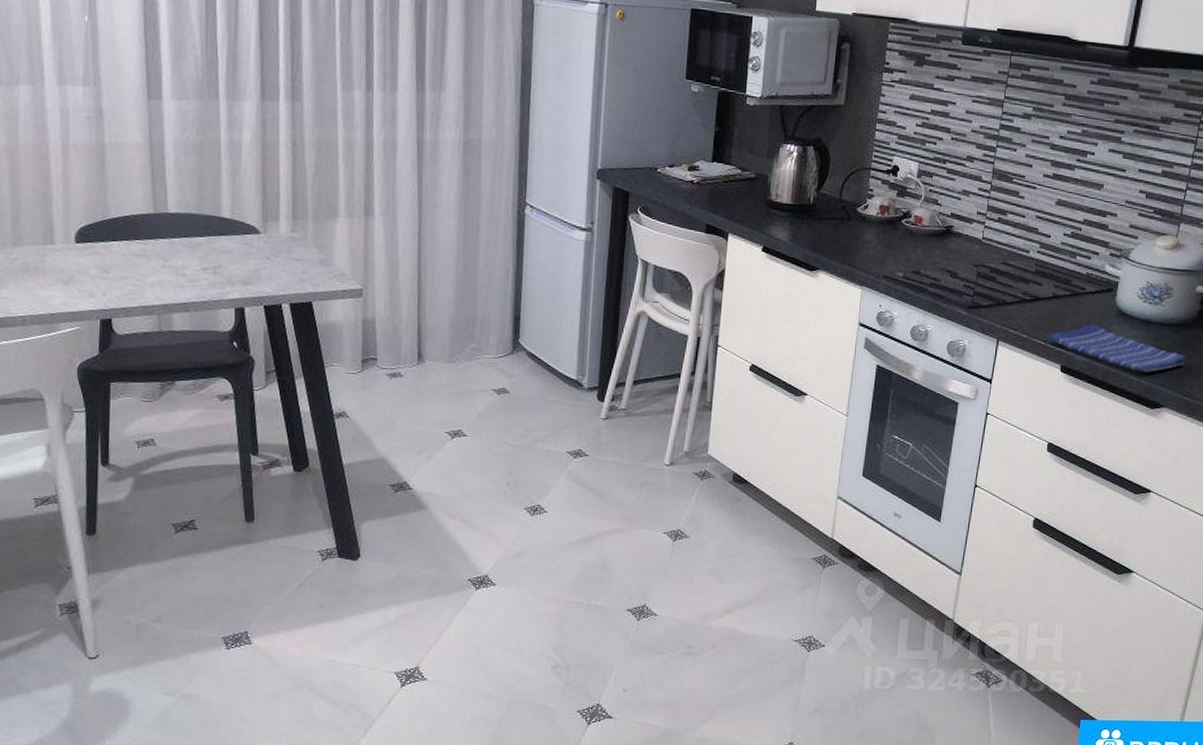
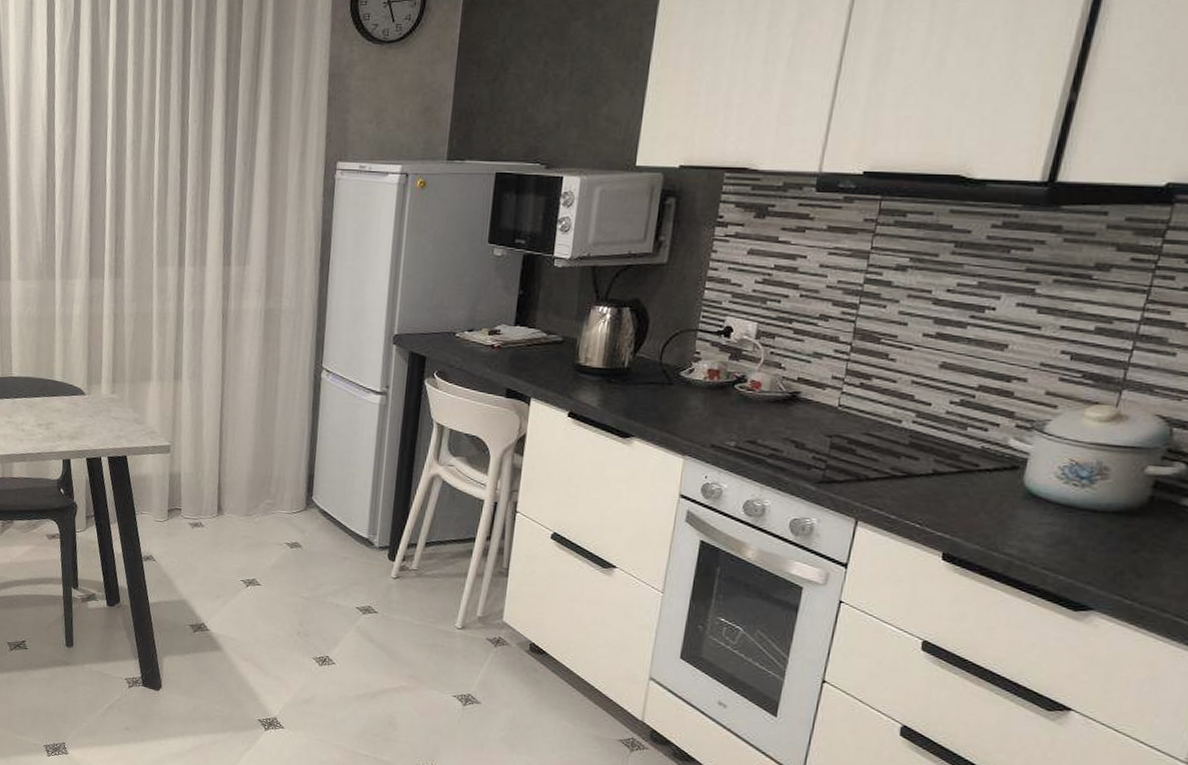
dish towel: present [1049,324,1187,373] -> none [926,507,1130,568]

